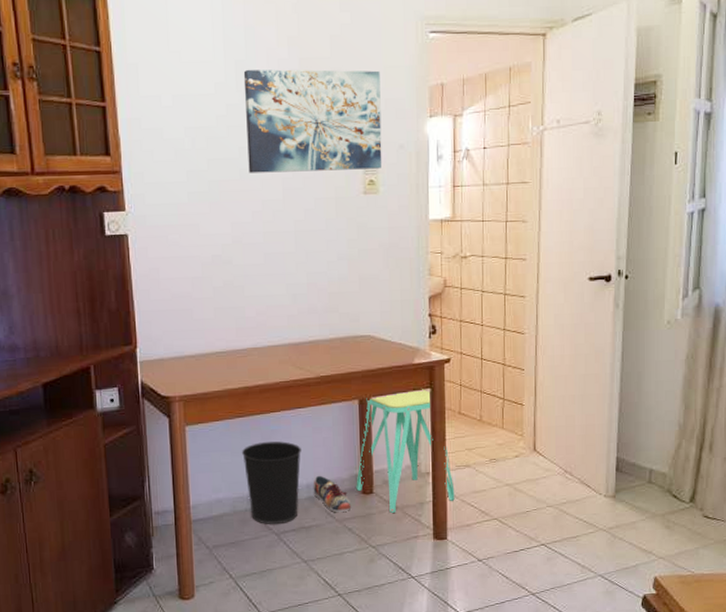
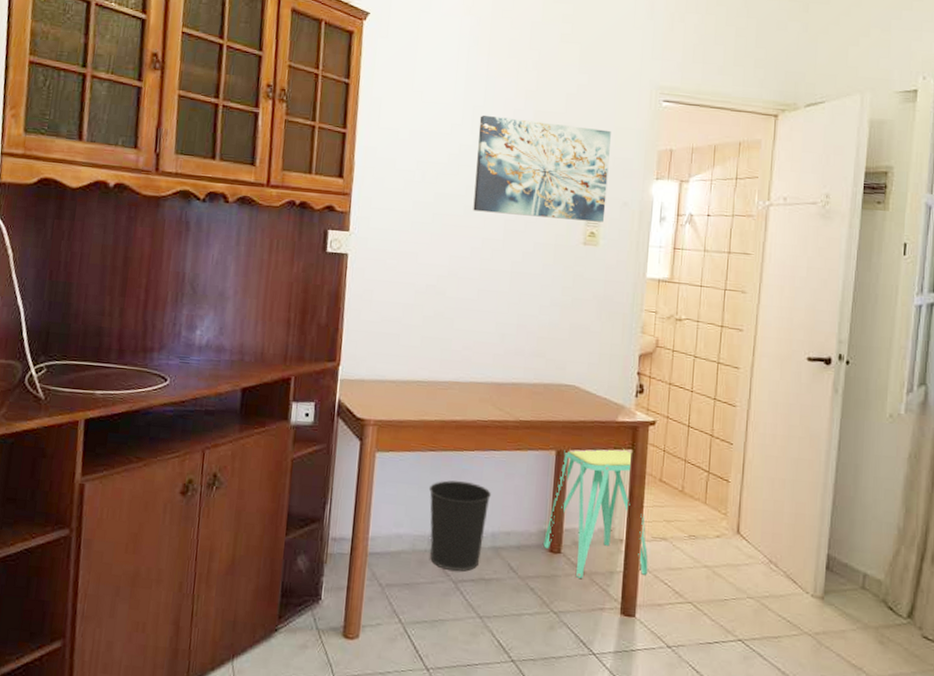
shoe: present [313,475,350,513] -> none [498,524,536,569]

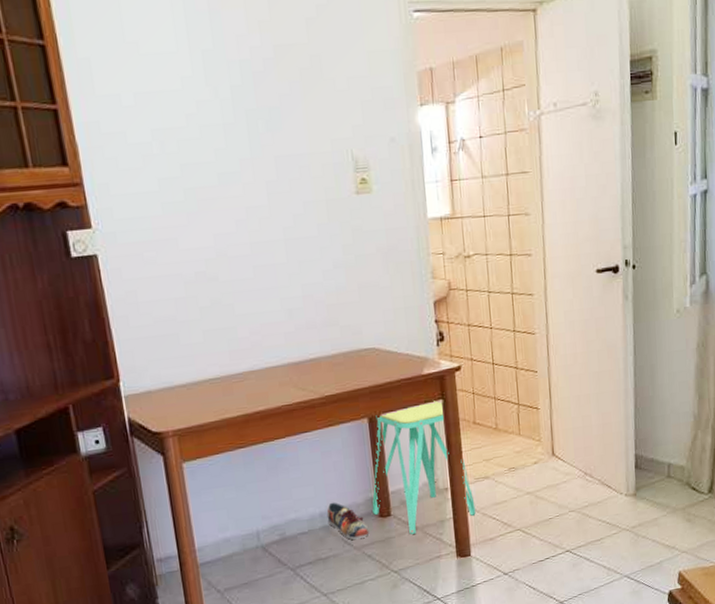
wastebasket: present [428,480,491,572] -> none [246,469,314,560]
wall art: present [473,115,611,222] -> none [212,56,374,178]
shoe: none [498,524,536,569] -> present [326,502,368,540]

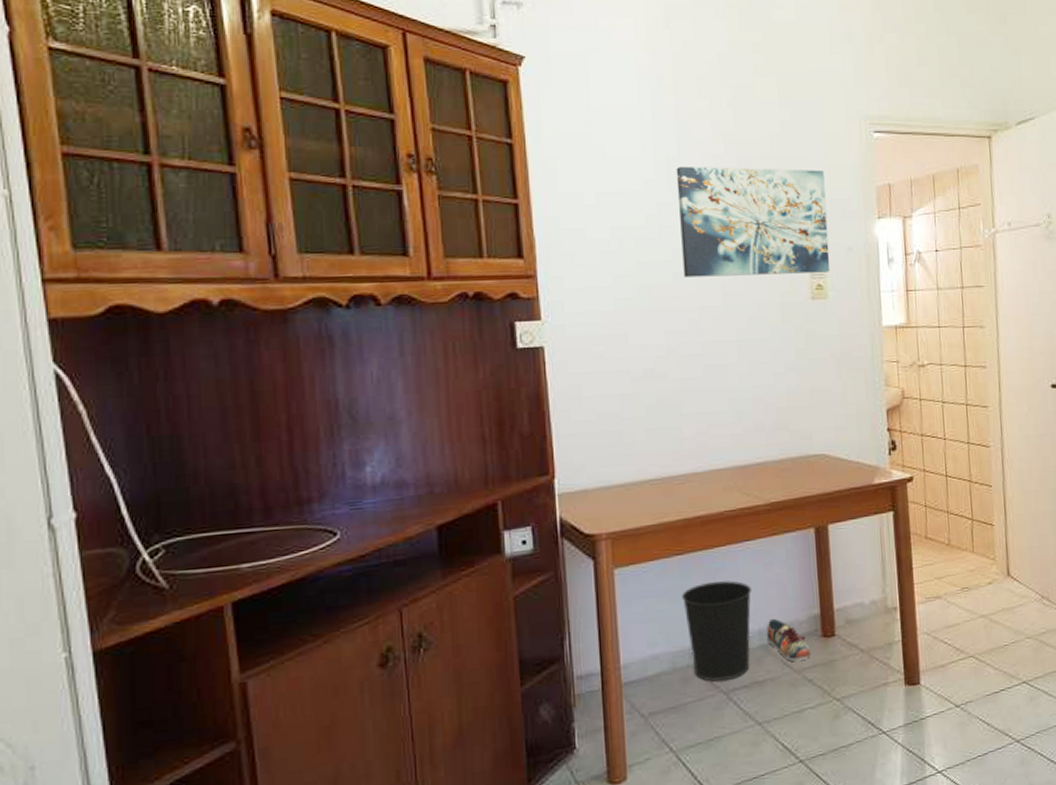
wall art: none [212,56,374,178] -> present [676,166,831,278]
wastebasket: none [246,469,314,560] -> present [681,580,751,682]
stool: present [372,400,476,534] -> none [815,512,926,658]

